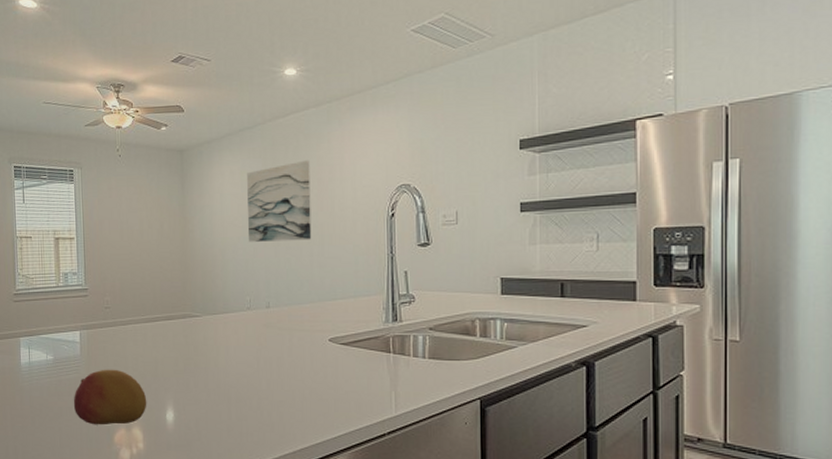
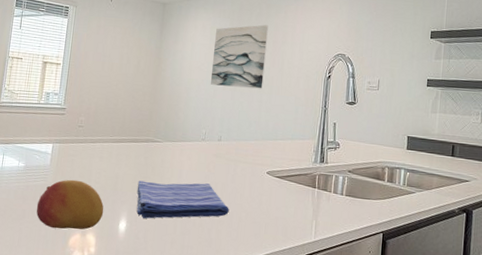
dish towel: none [180,359,290,406] -> present [136,180,229,219]

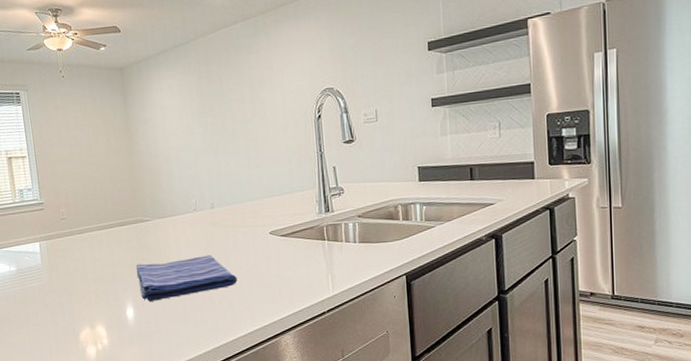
fruit: present [36,179,104,230] -> none [38,274,108,327]
wall art: present [210,25,268,89] -> none [184,71,248,149]

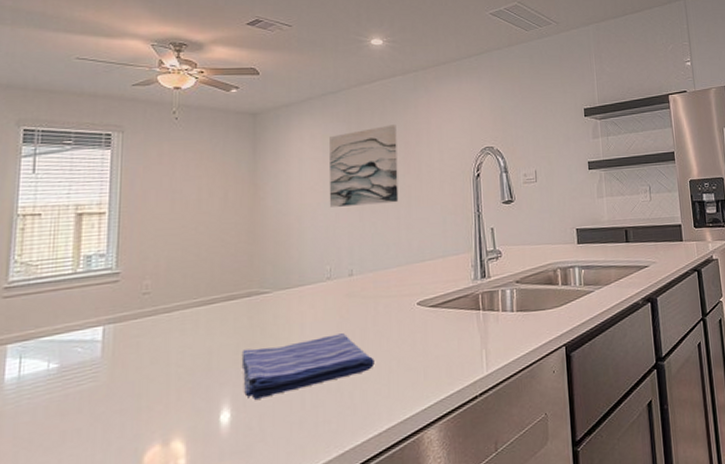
wall art: none [184,71,248,149] -> present [329,124,399,207]

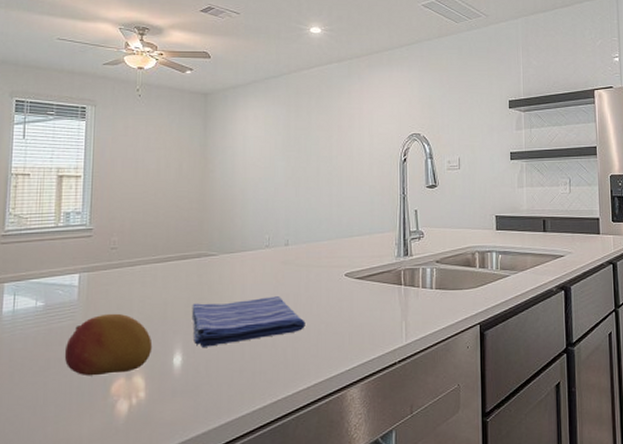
fruit: none [84,368,195,448] -> present [64,313,153,377]
wall art: present [329,124,399,207] -> none [269,109,331,182]

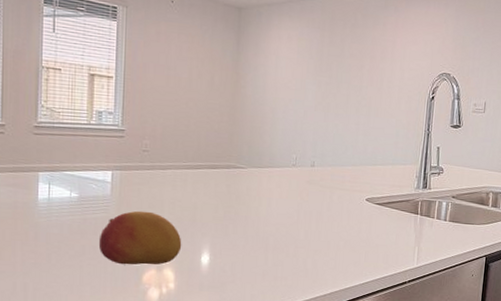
dish towel: present [191,296,305,347] -> none [219,210,326,251]

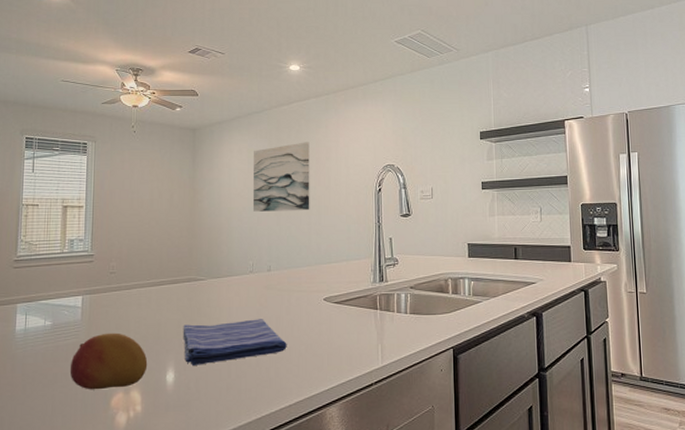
dish towel: none [219,210,326,251] -> present [183,319,287,366]
wall art: none [299,37,365,110] -> present [252,142,310,212]

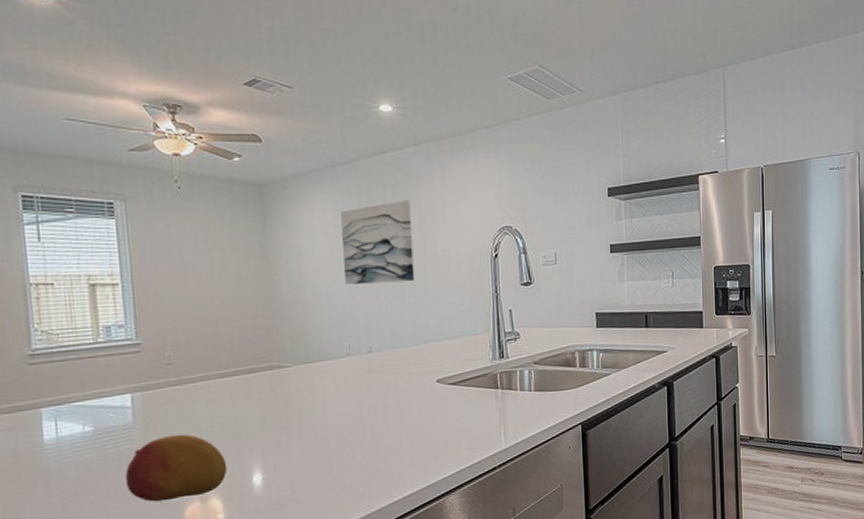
dish towel: present [183,319,287,366] -> none [268,407,397,464]

